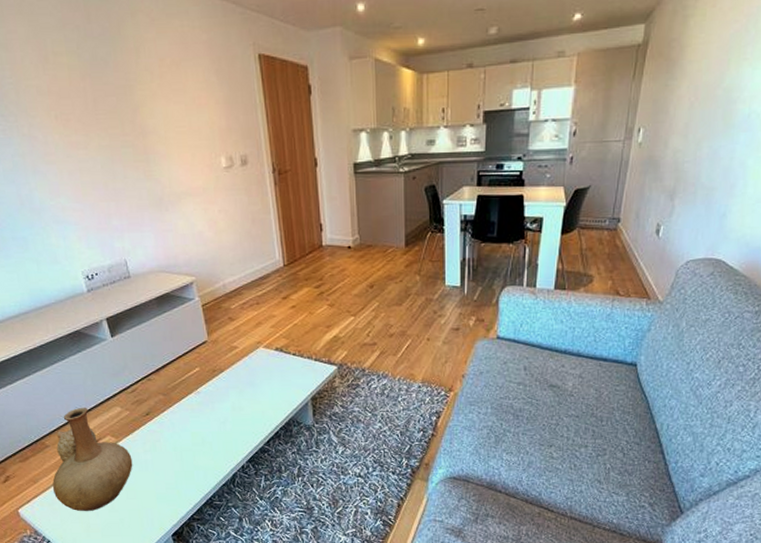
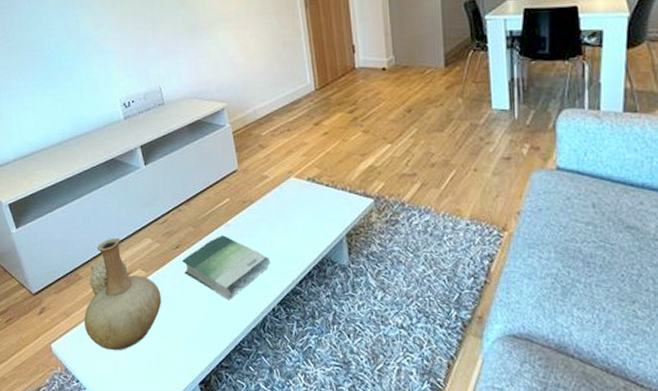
book: none [152,402,239,461] -> present [181,235,270,301]

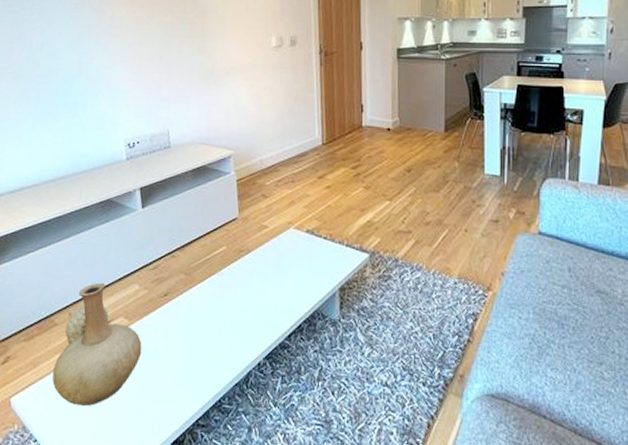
book: present [181,235,270,301] -> none [168,284,260,353]

